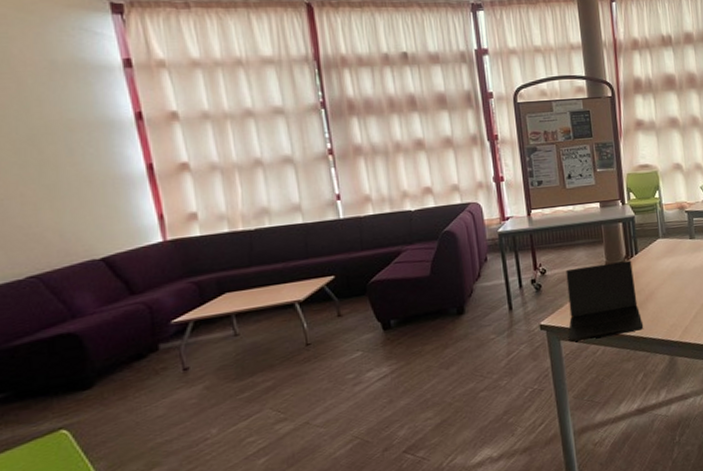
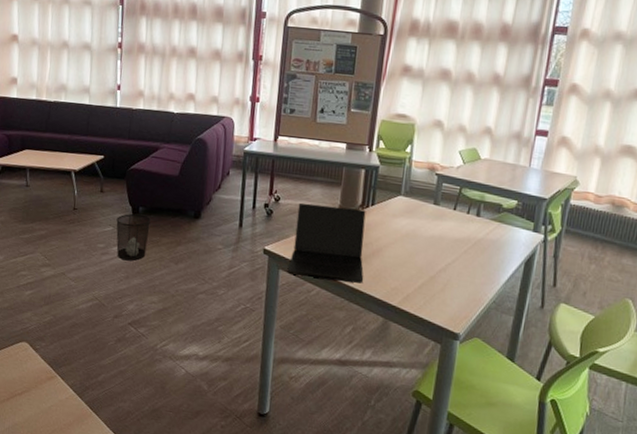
waste bin: none [364,327,409,384] -> present [116,213,151,261]

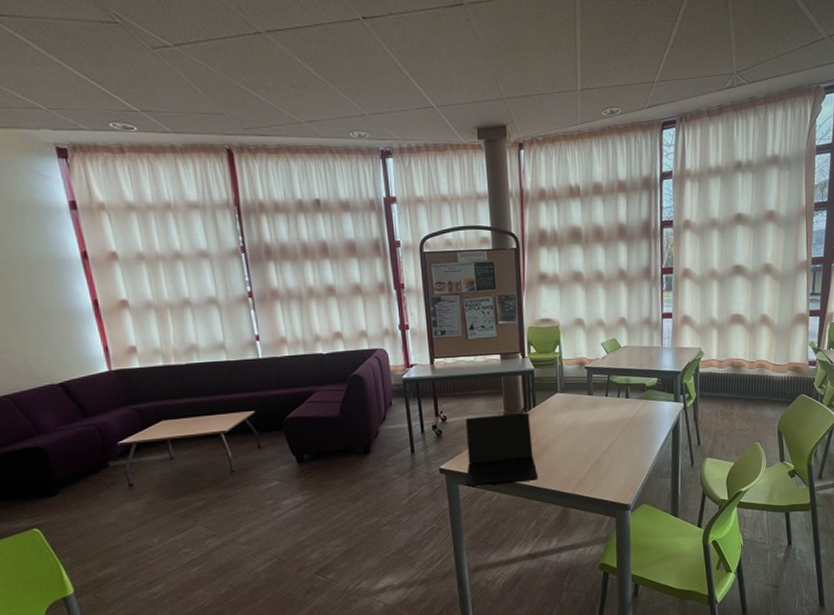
waste bin: present [116,213,151,261] -> none [281,461,320,512]

